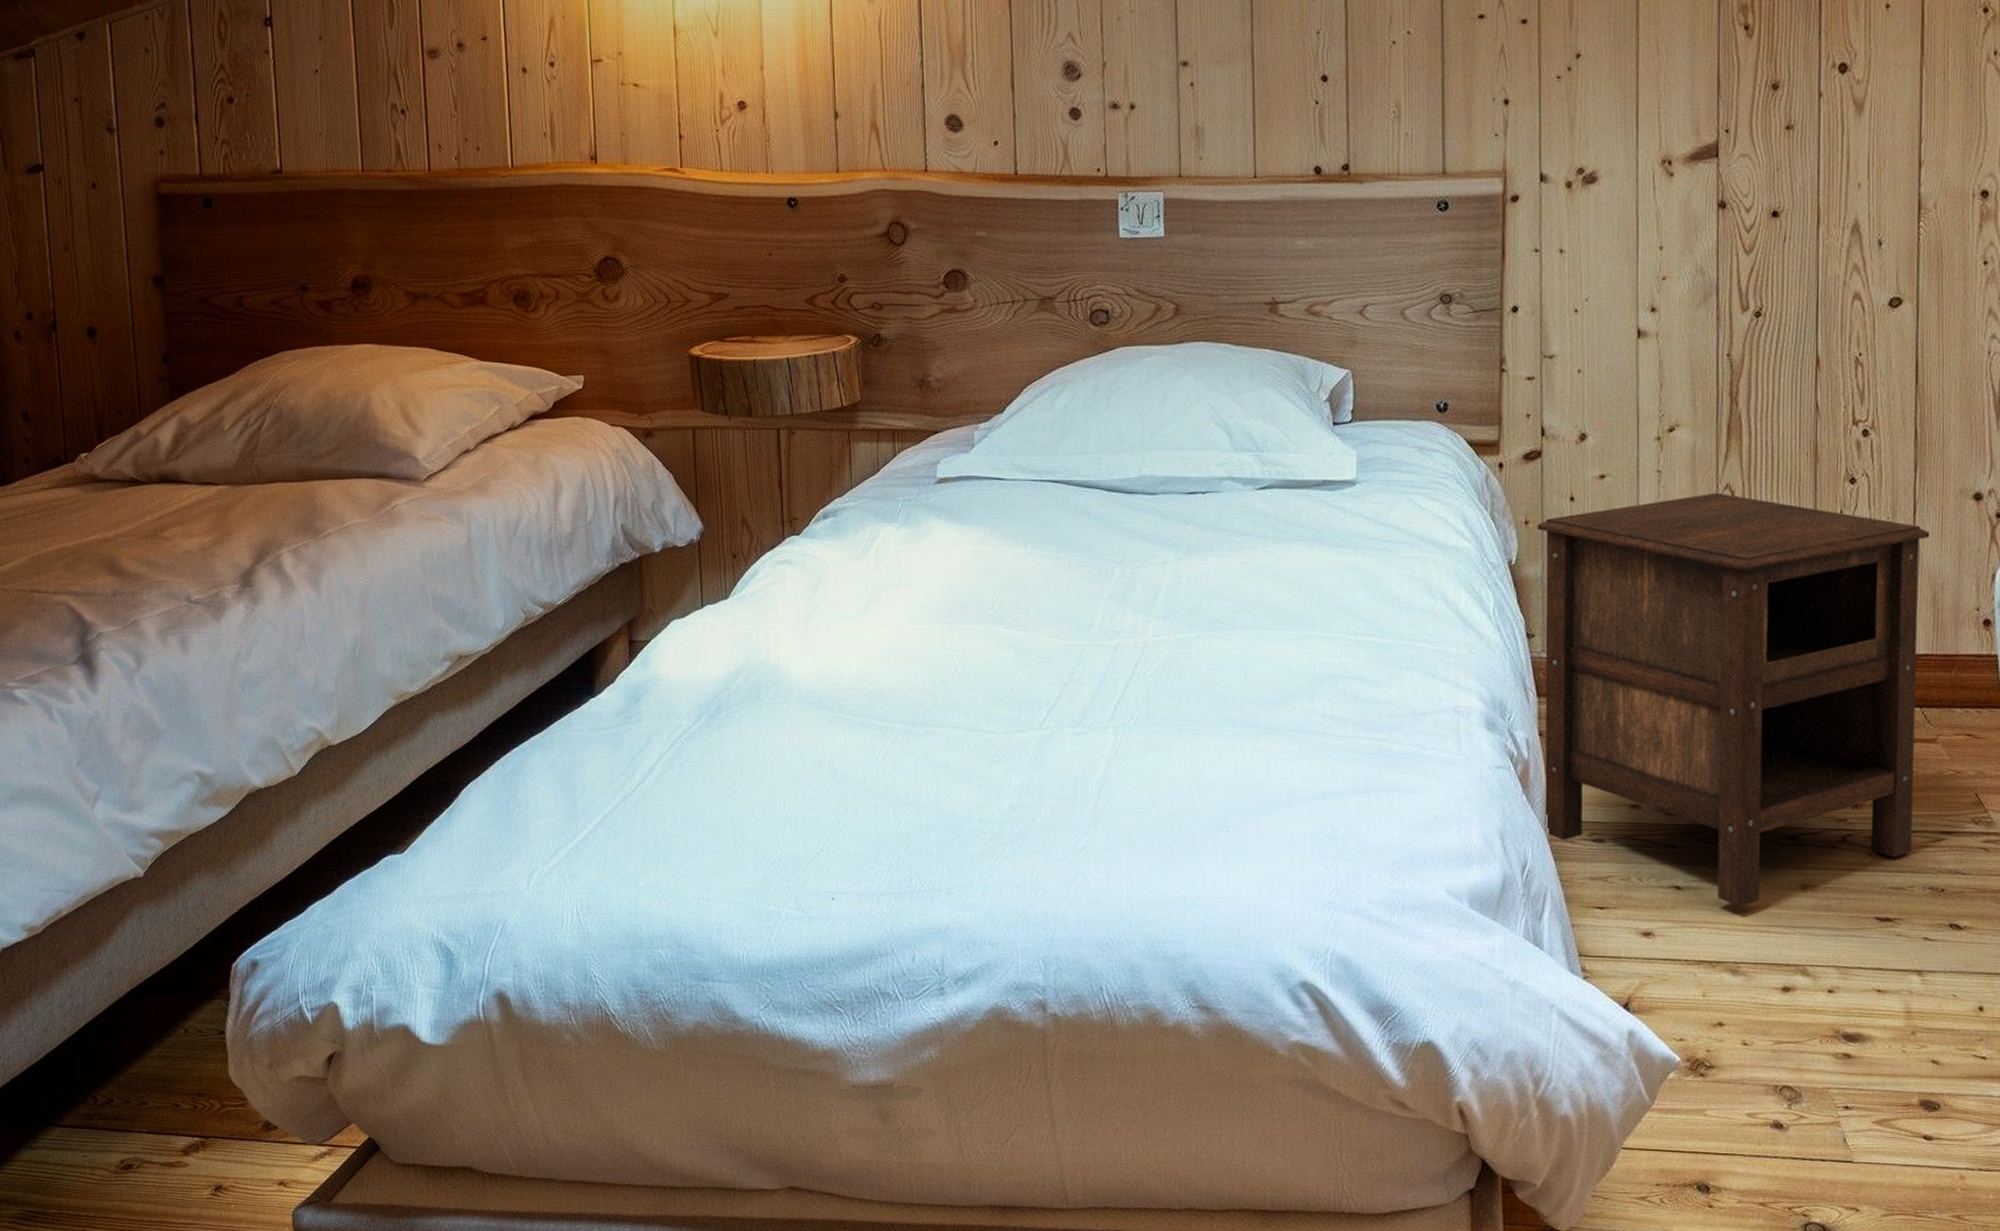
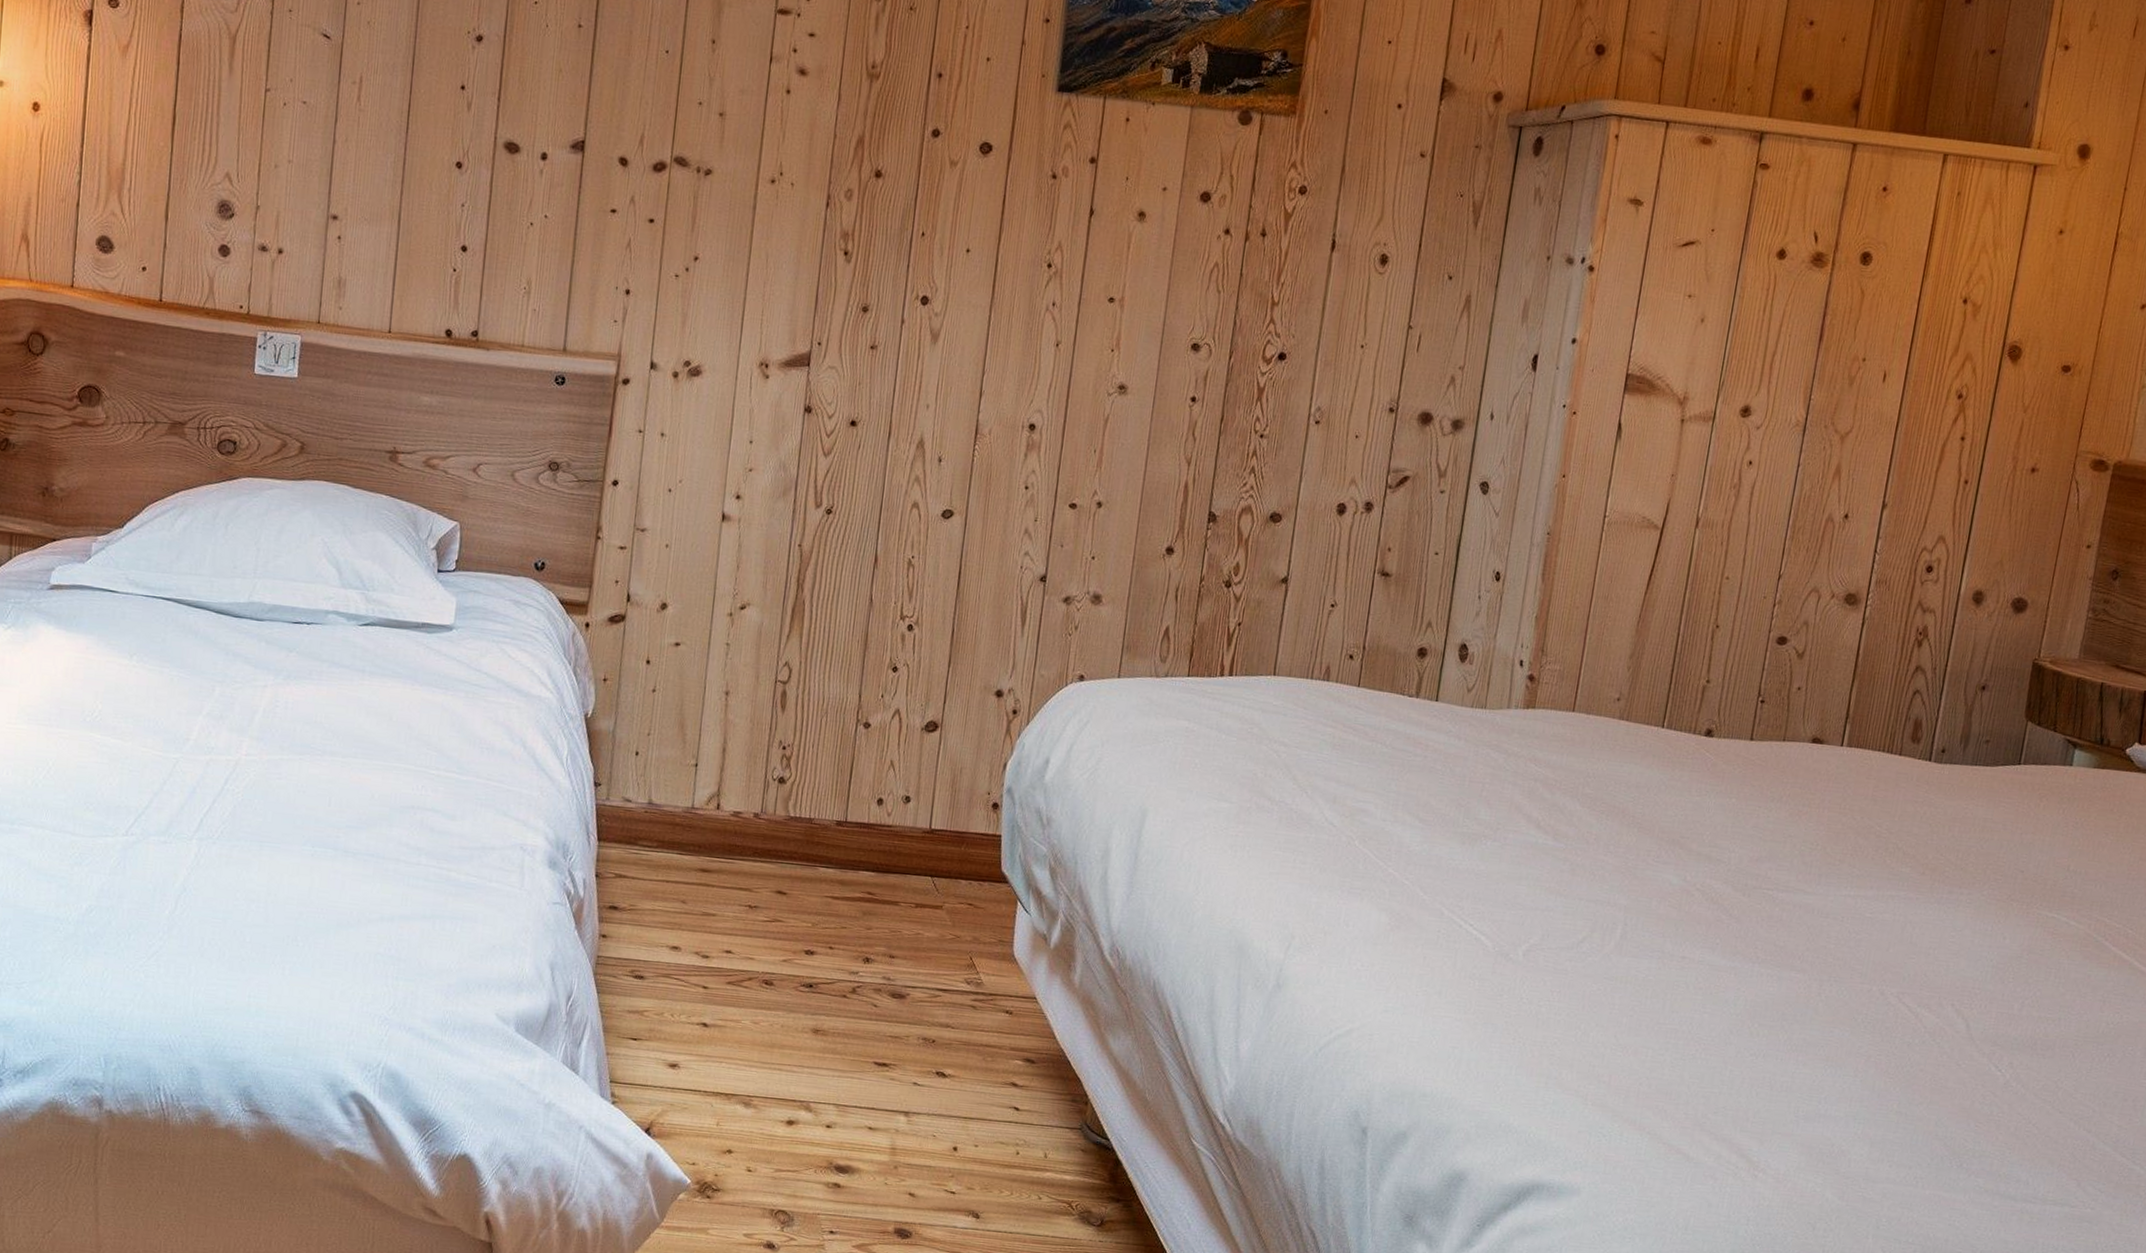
nightstand: present [1537,492,1930,907] -> none [591,668,956,1045]

